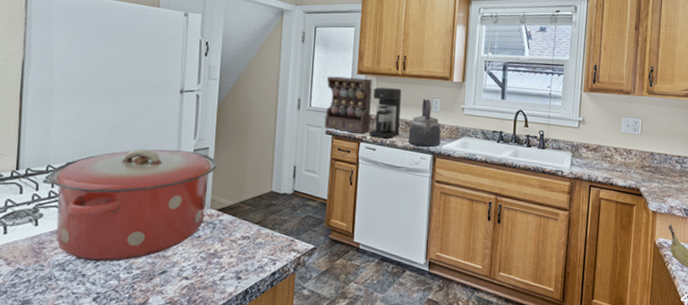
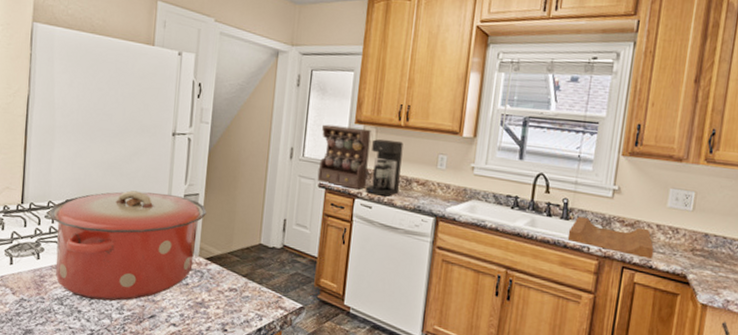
kettle: present [408,99,441,147] -> none [408,154,446,209]
cutting board: none [545,145,613,177] -> present [567,216,654,259]

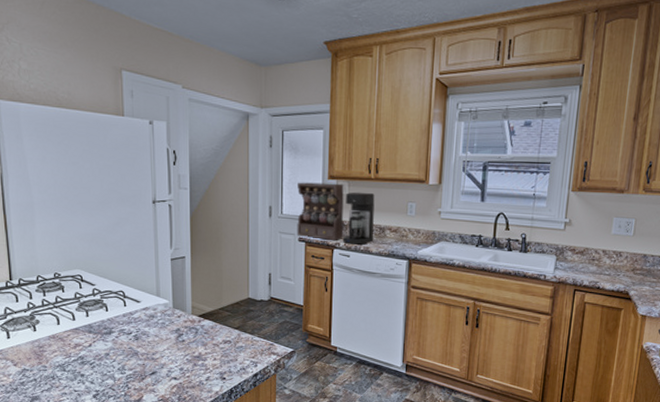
casserole: present [48,190,207,301] -> none [39,259,194,364]
cutting board: present [567,216,654,259] -> none [526,249,601,281]

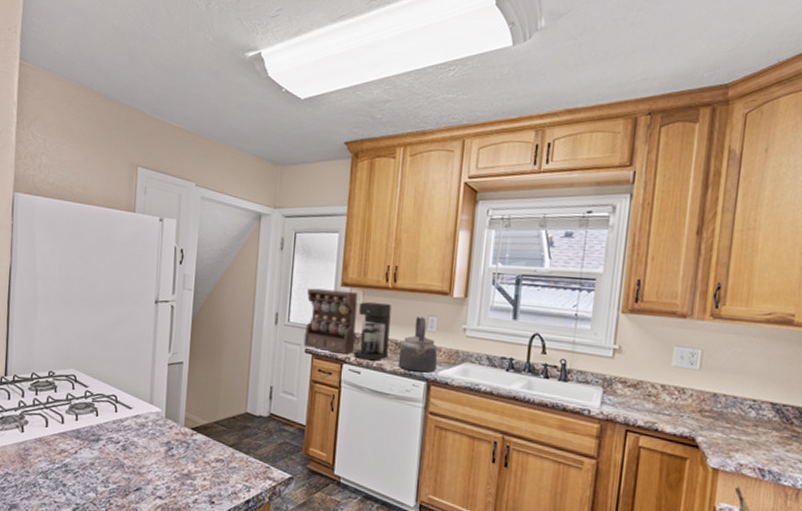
kettle: none [382,203,417,253] -> present [397,316,438,373]

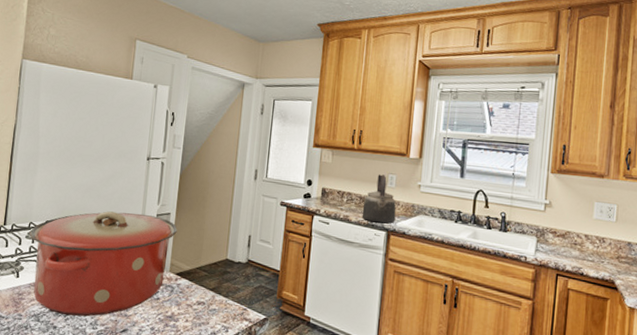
casserole: none [32,360,191,474] -> present [29,211,178,317]
spice rack: present [303,288,358,355] -> none [279,148,328,208]
coffee maker: present [353,301,392,361] -> none [322,160,357,213]

